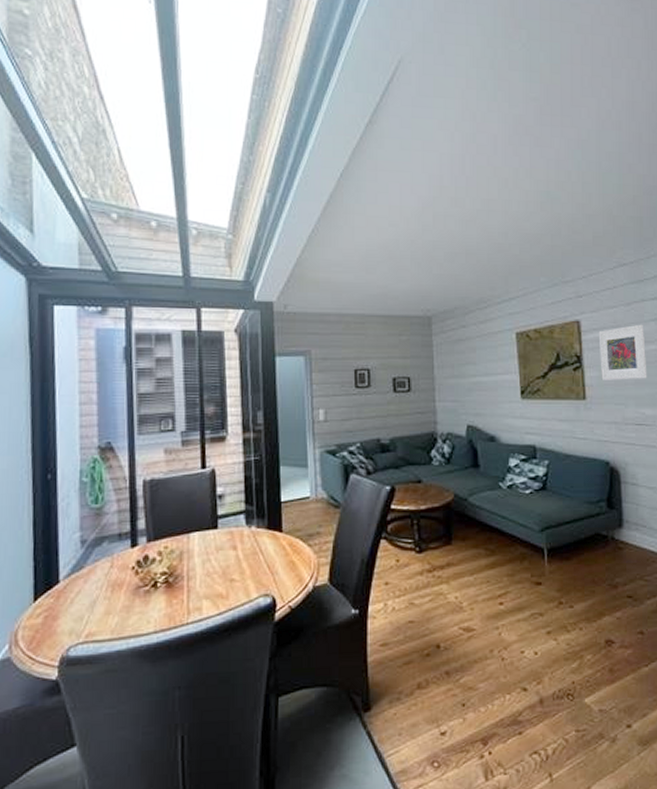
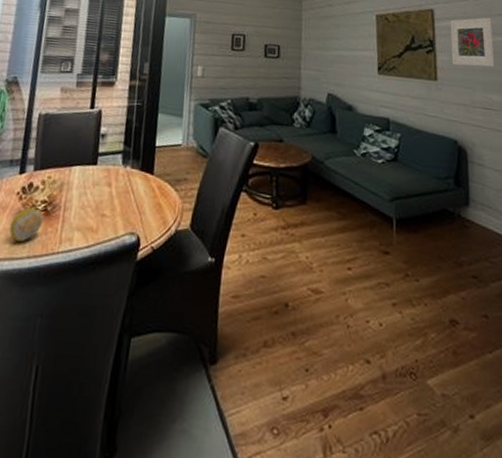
fruit: none [129,581,167,618] -> present [9,207,44,243]

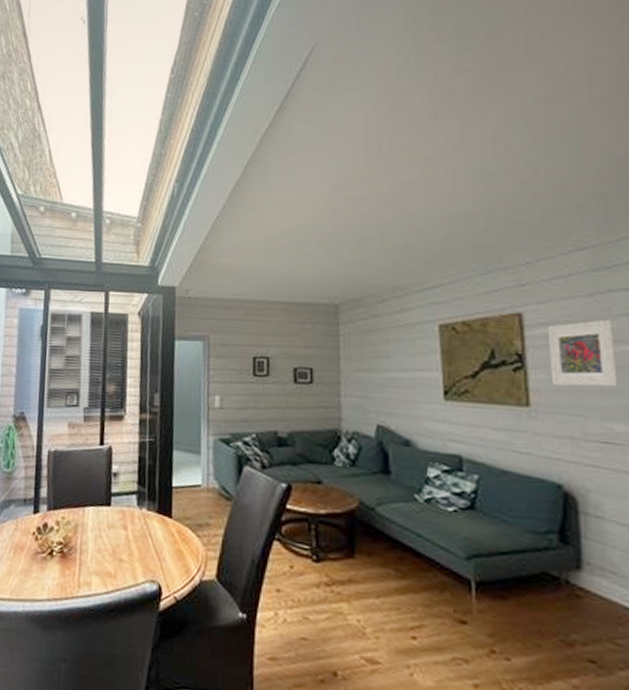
fruit: present [9,207,44,243] -> none [27,549,61,584]

